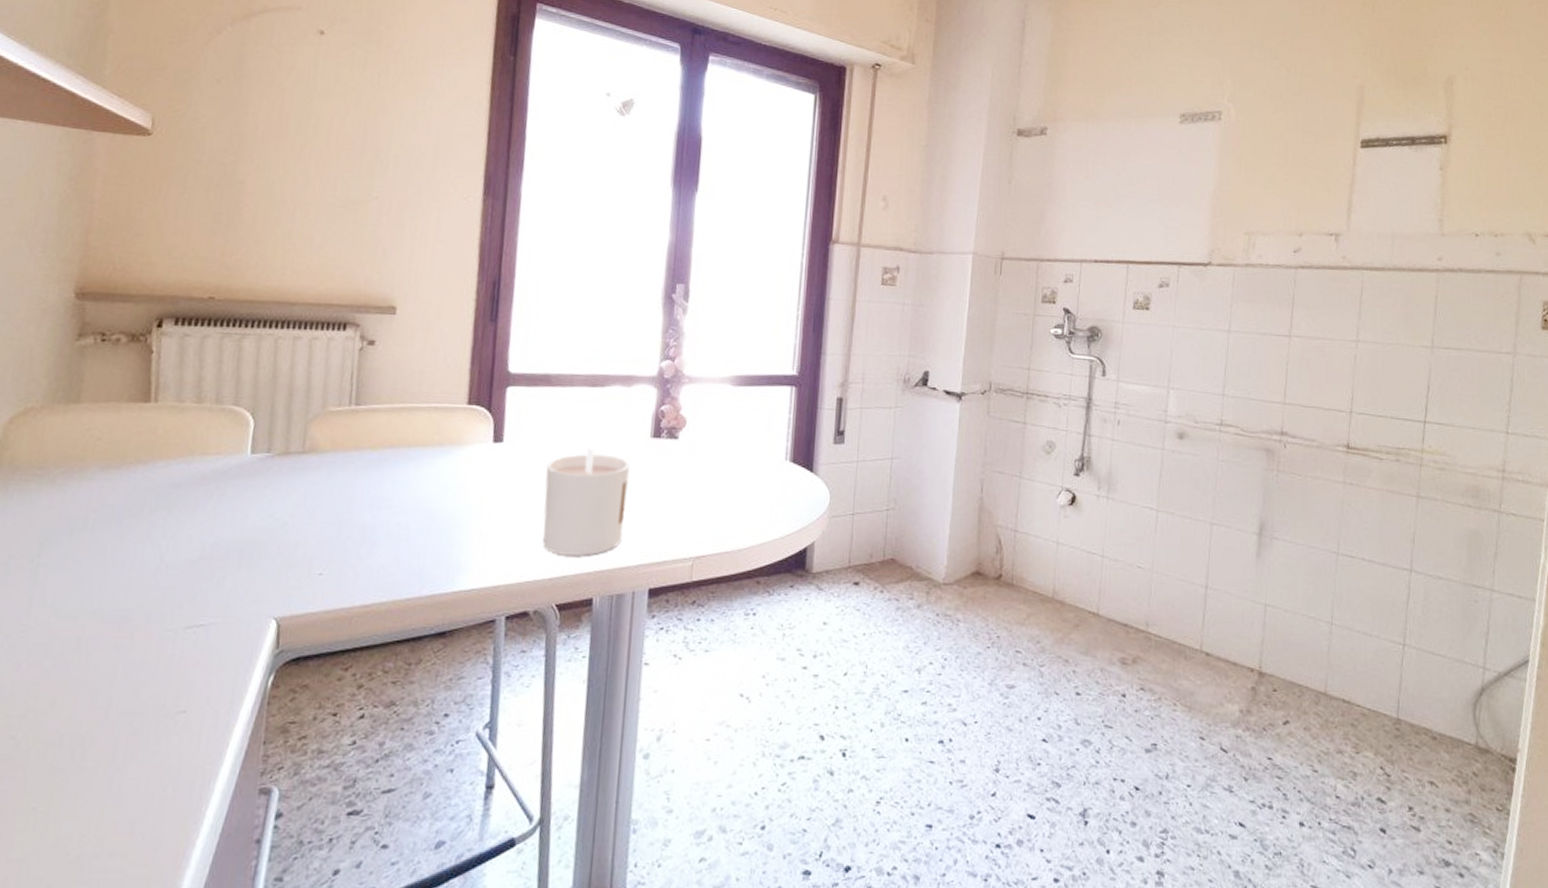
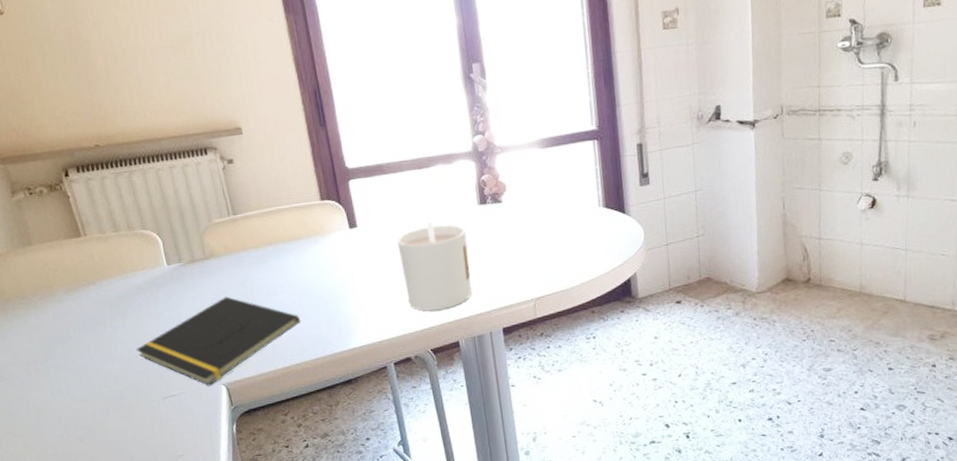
notepad: none [170,503,402,617] -> present [136,296,301,386]

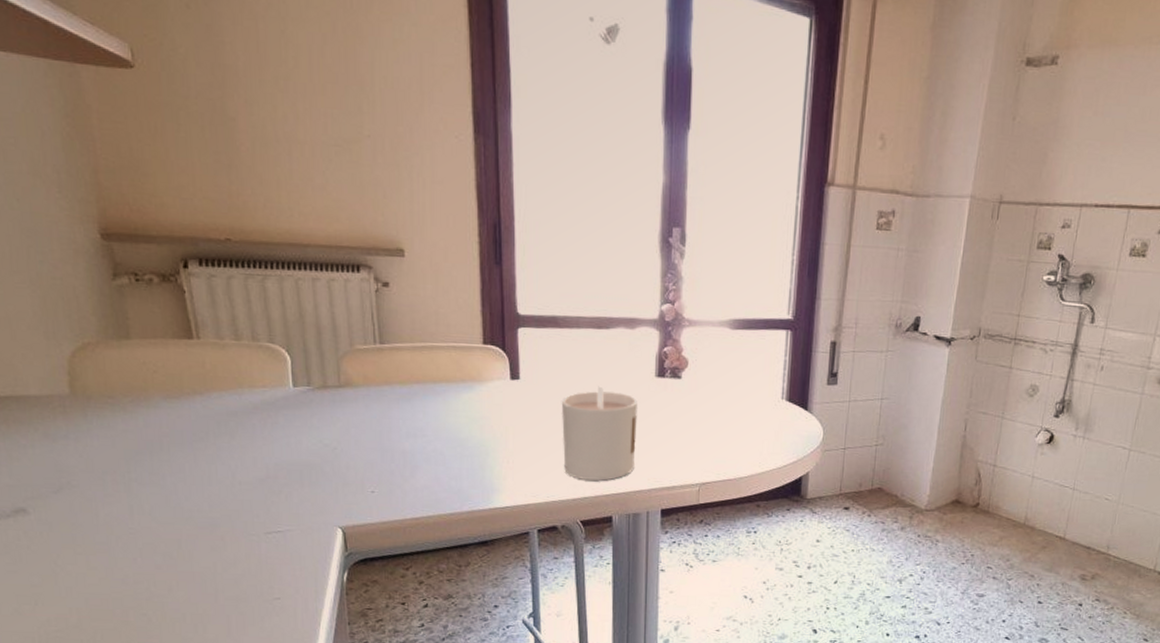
notepad: present [136,296,301,386] -> none [241,431,440,526]

